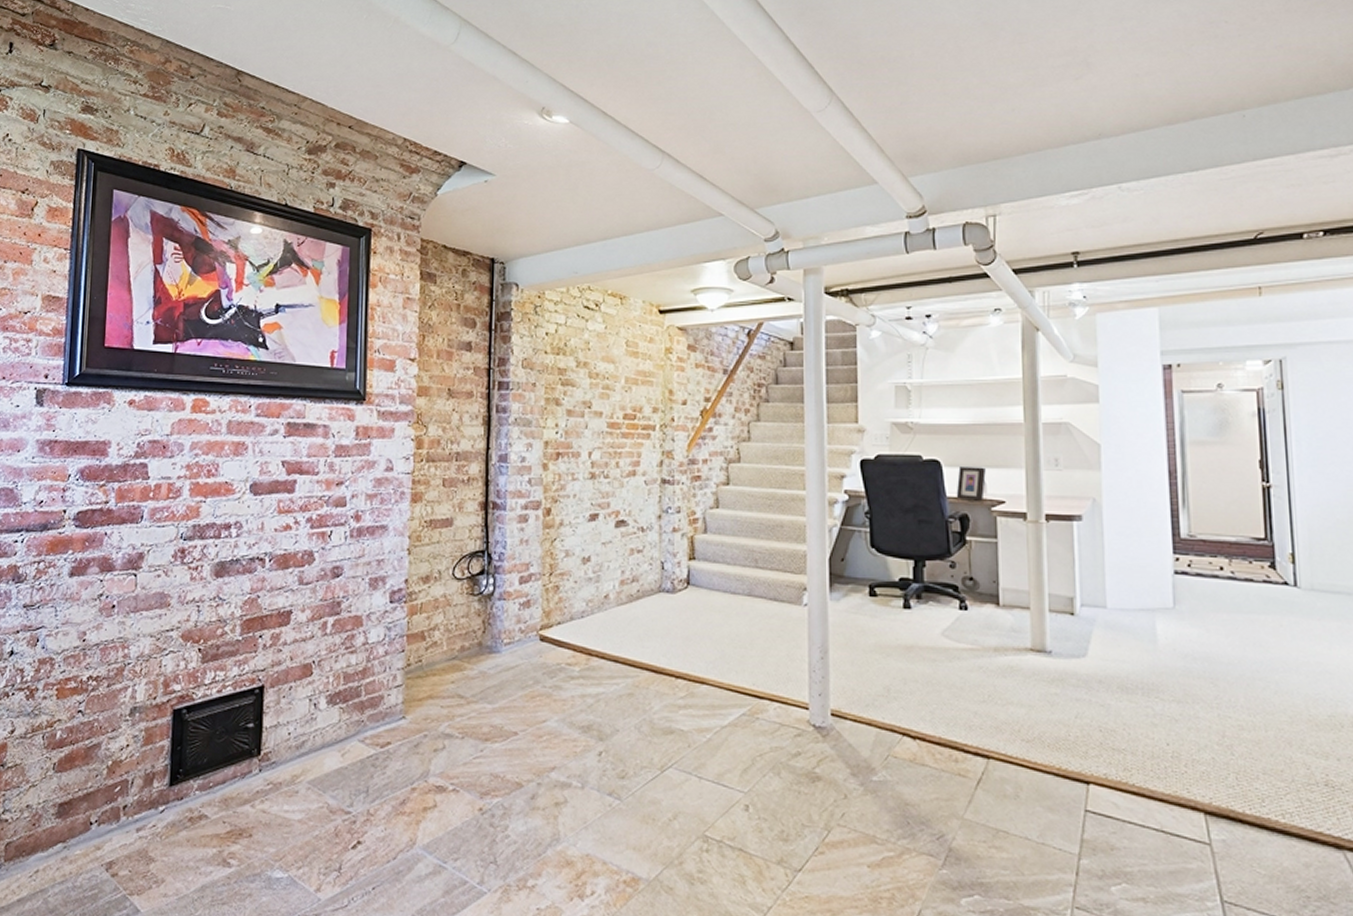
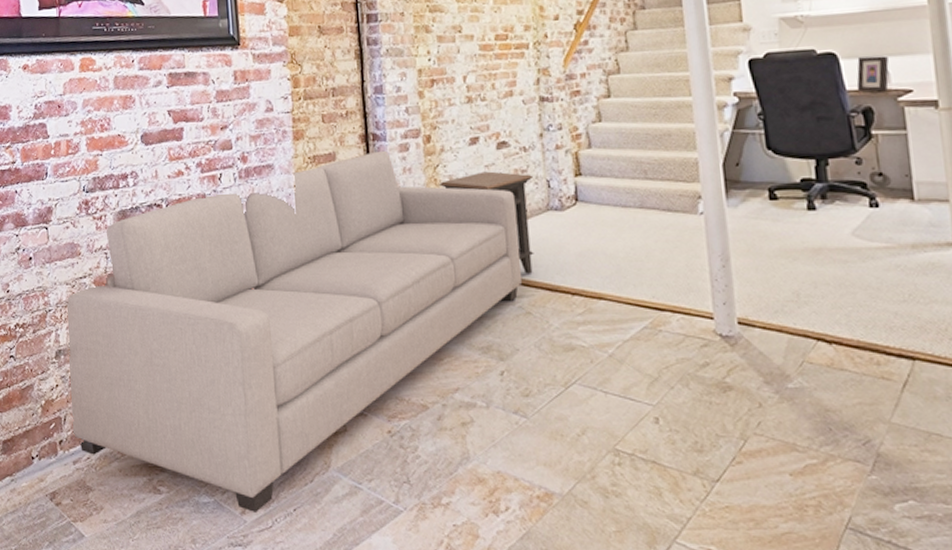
sofa: none [138,520,629,890] -> present [67,150,523,512]
side table: none [555,548,649,655] -> present [439,171,534,274]

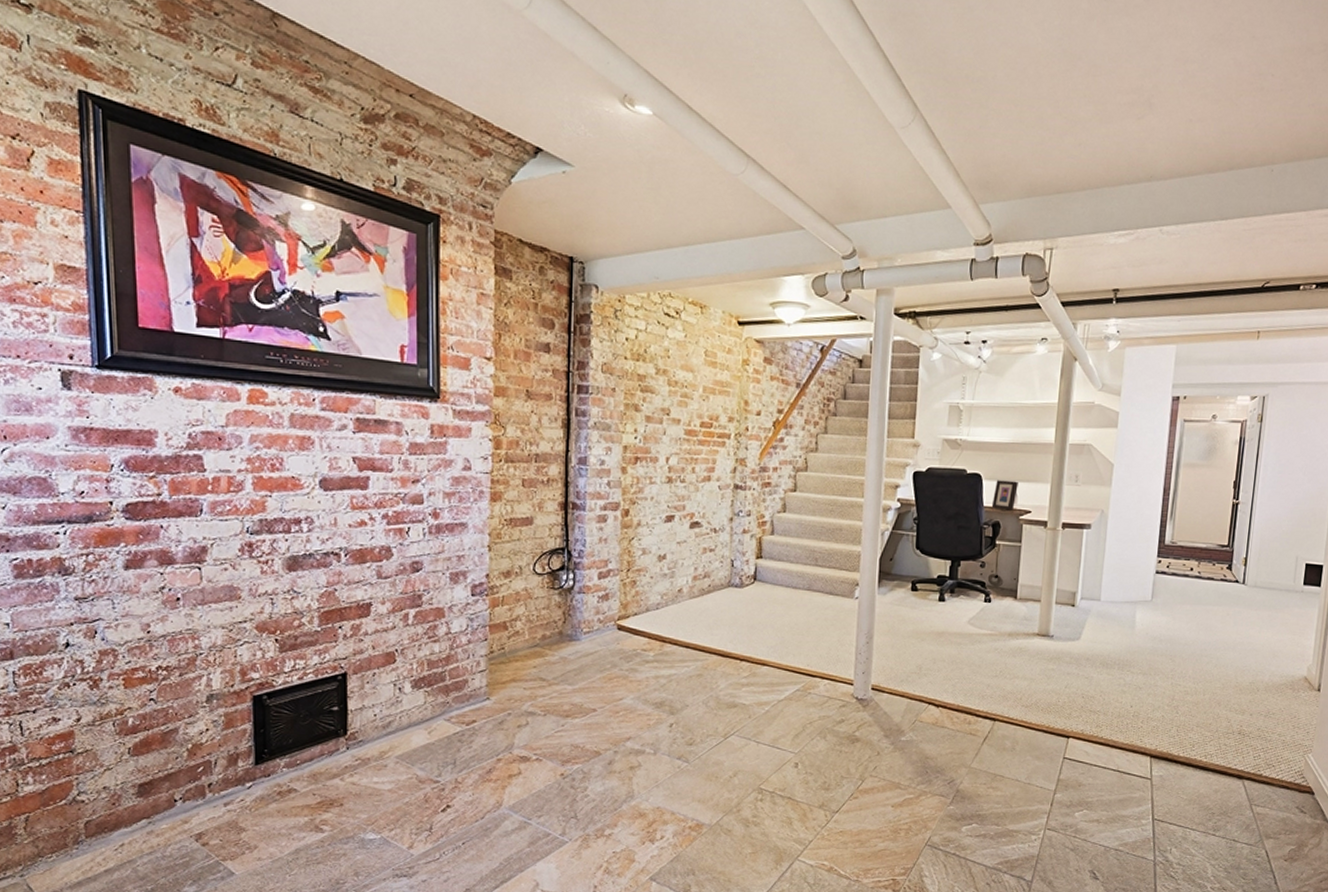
sofa: present [67,150,523,512] -> none [223,519,702,847]
side table: present [439,171,534,274] -> none [633,547,720,641]

